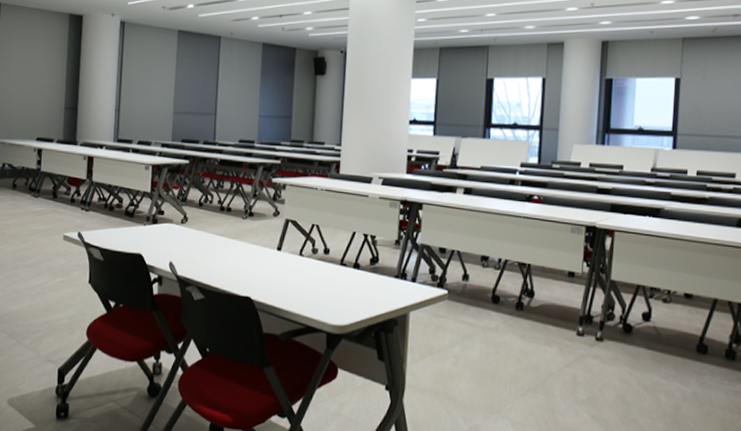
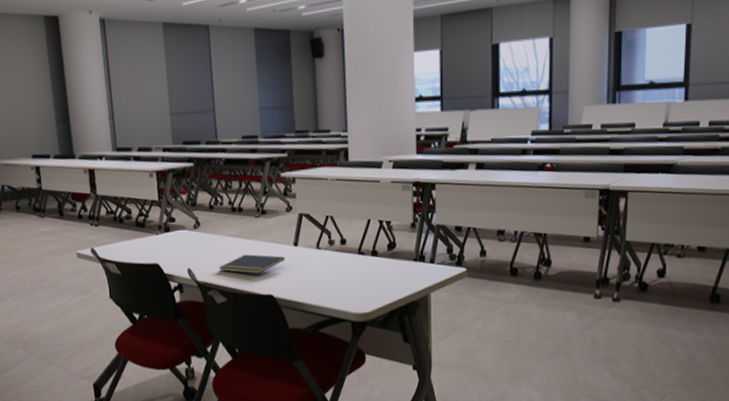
notepad: none [200,254,268,275] -> present [218,254,286,274]

